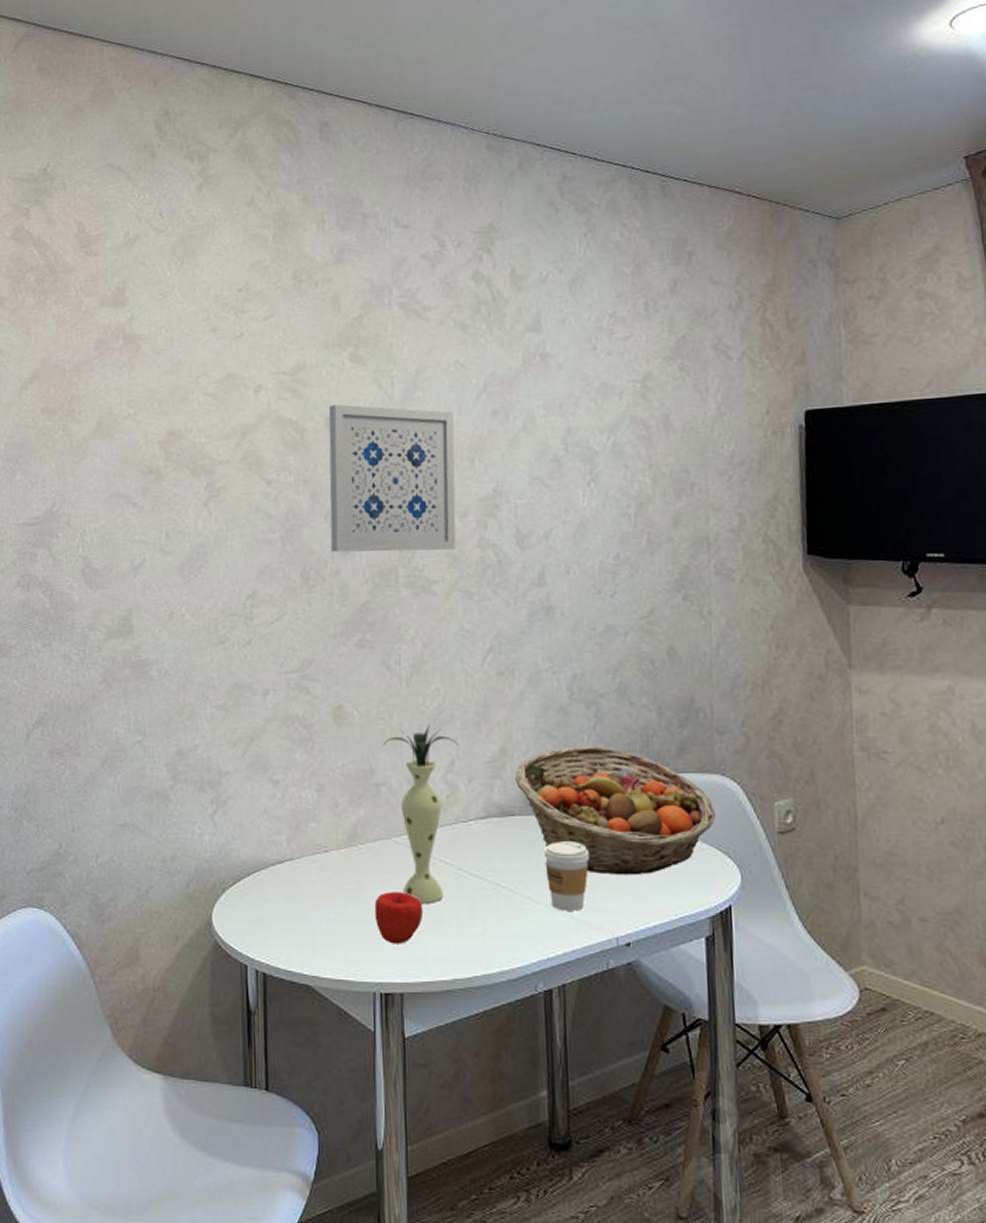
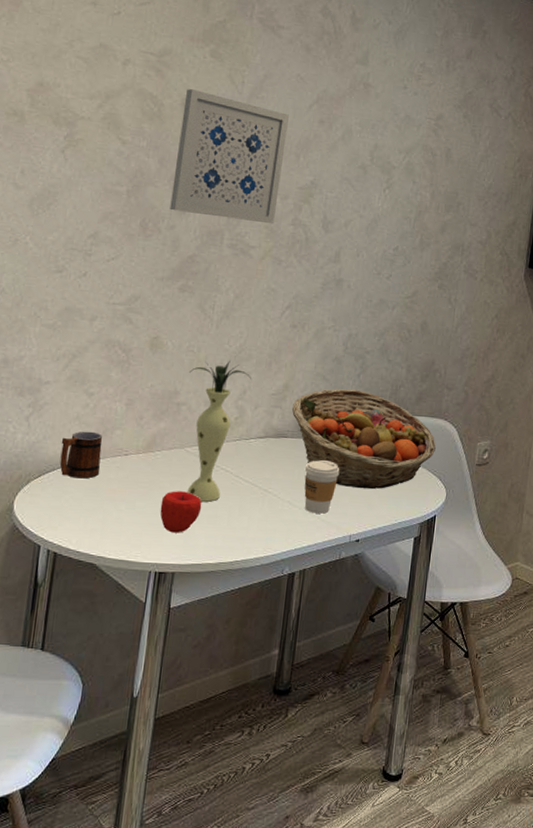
mug: none [252,826,300,883] -> present [59,431,102,479]

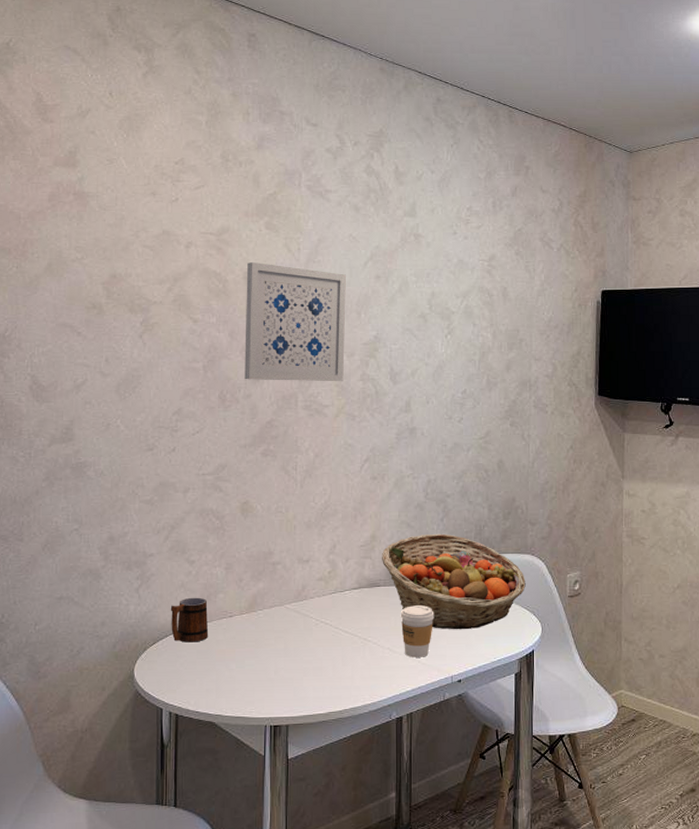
apple: present [160,491,202,533] -> none [268,647,307,687]
vase: present [187,360,252,502] -> none [281,517,340,655]

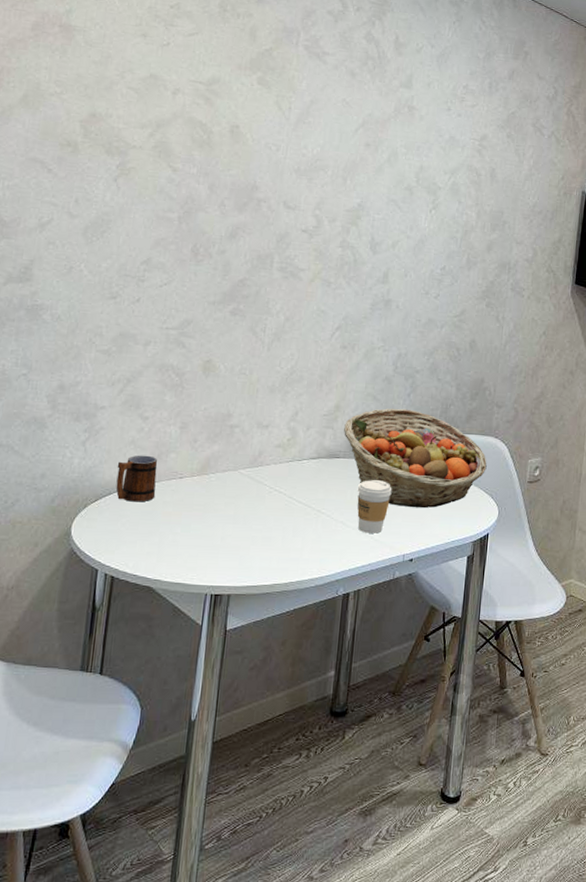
wall art: present [244,262,346,382] -> none [220,116,335,247]

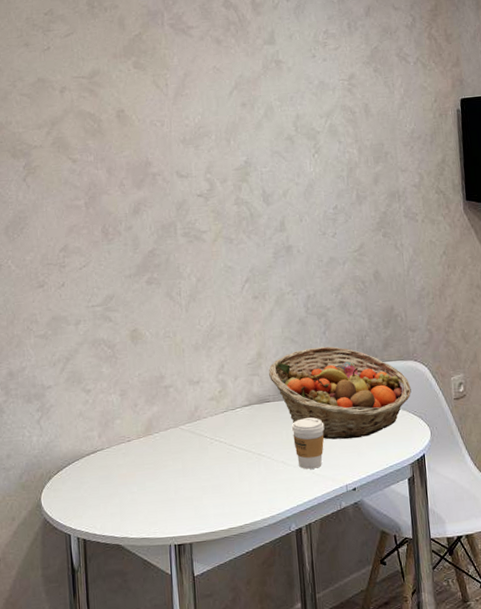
mug: present [116,455,157,502] -> none [71,424,109,469]

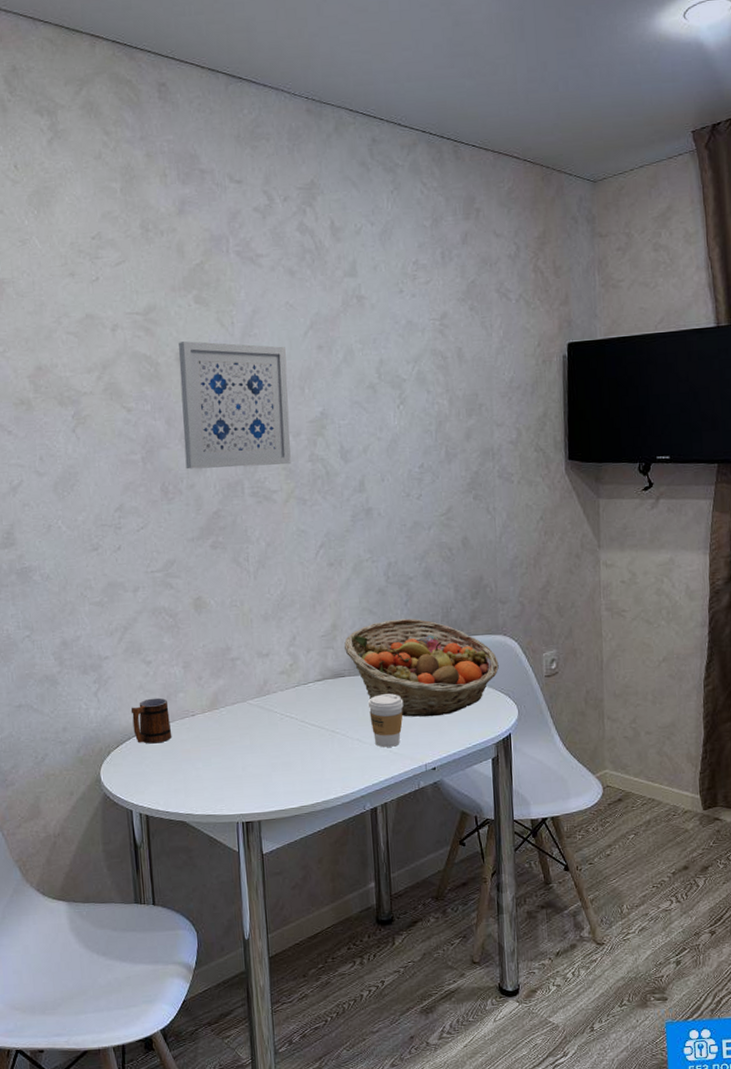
mug: none [71,424,109,469] -> present [130,698,172,744]
wall art: none [119,100,219,213] -> present [178,341,291,470]

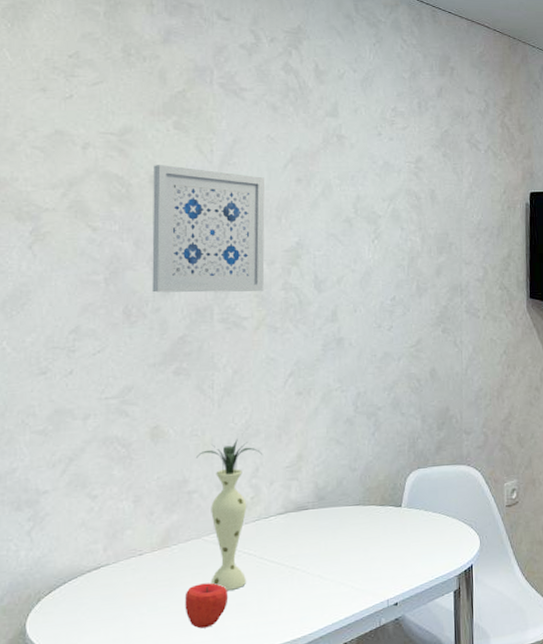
mug: present [130,698,172,744] -> none [69,536,115,588]
apple: none [234,742,275,784] -> present [184,582,229,629]
vase: none [237,609,299,750] -> present [196,438,263,591]
fruit basket: present [344,618,499,717] -> none [308,448,463,551]
coffee cup: present [368,693,404,747] -> none [331,526,368,584]

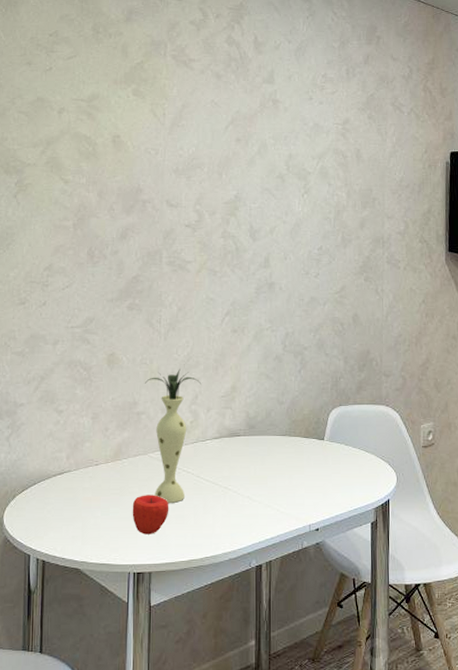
wall art: present [152,165,265,293] -> none [112,127,208,239]

